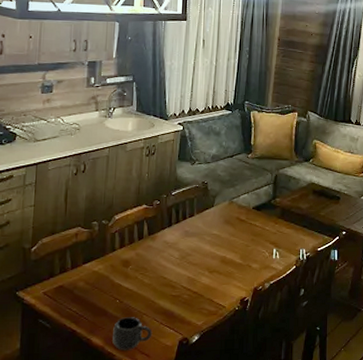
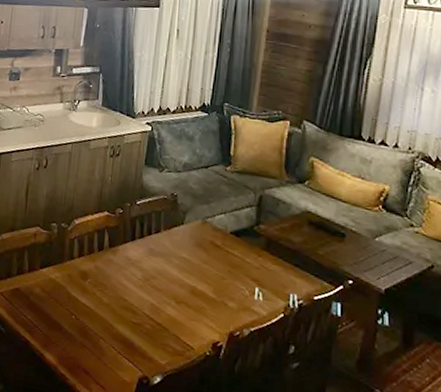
mug: present [112,317,153,351] -> none [66,337,109,377]

